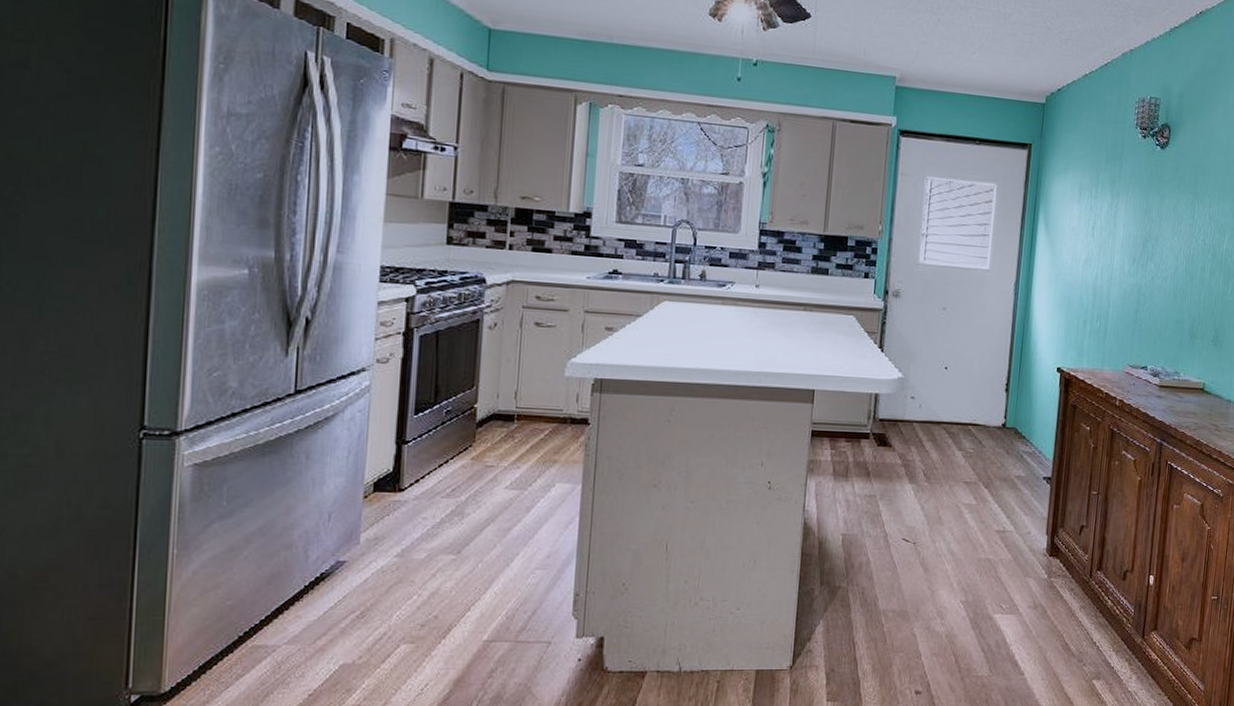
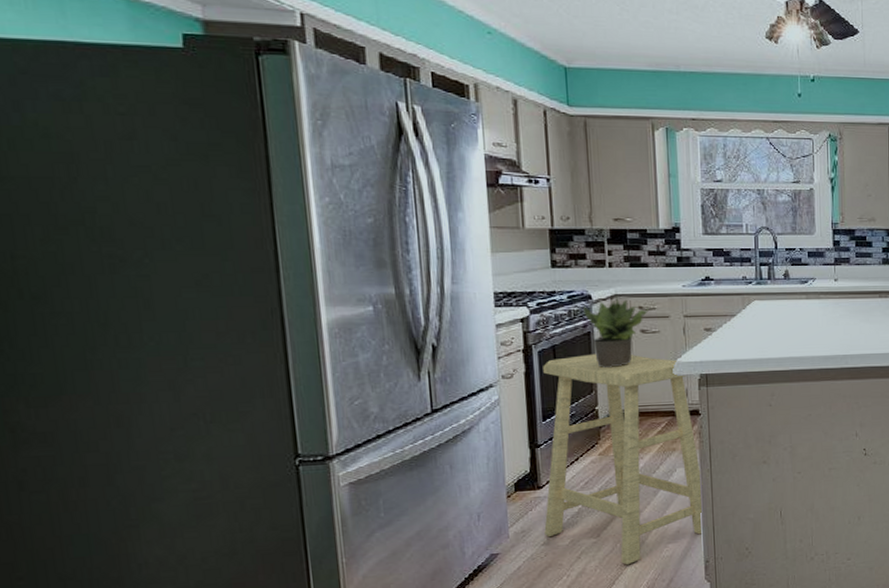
stool: none [399,344,583,590] -> present [543,353,703,565]
potted plant: none [475,281,547,362] -> present [583,295,648,368]

